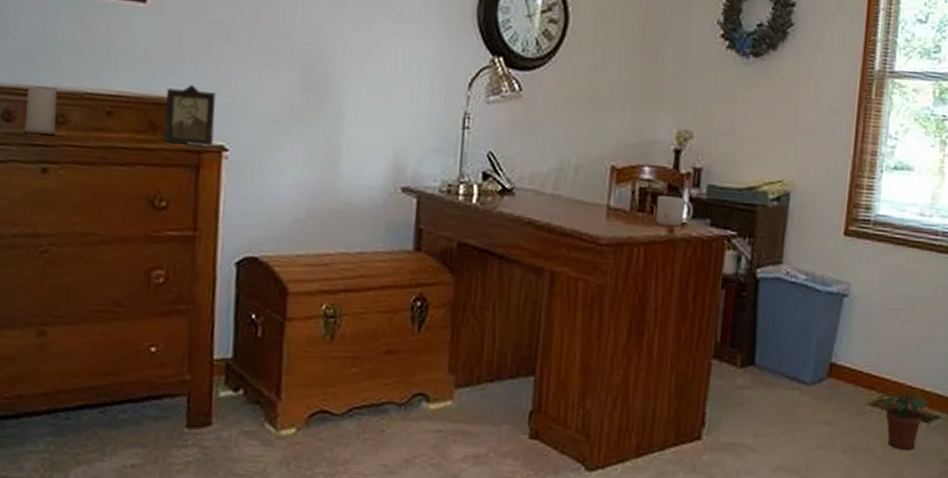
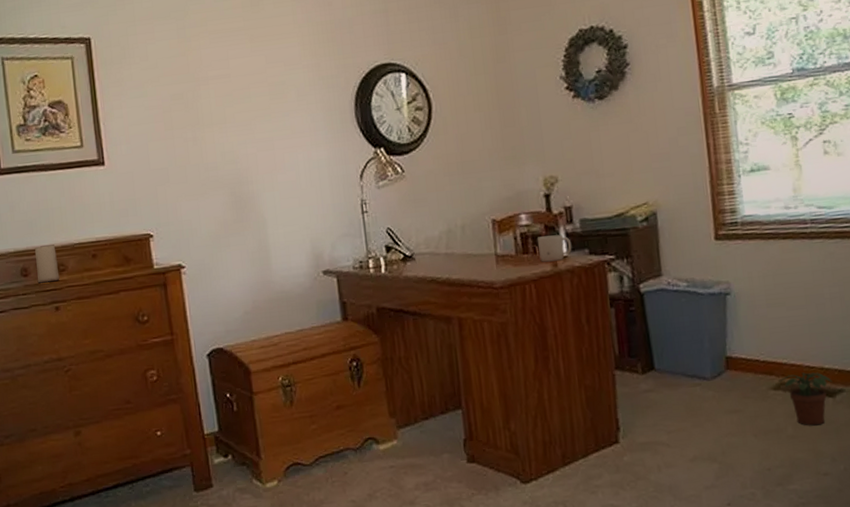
photo frame: present [163,85,216,147] -> none [131,221,173,271]

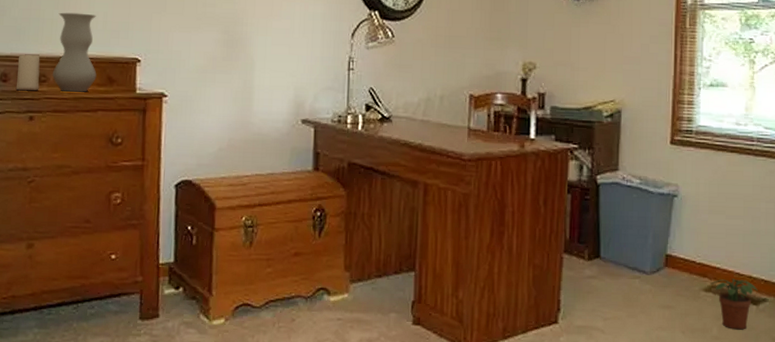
vase: none [65,196,113,278] -> present [53,12,97,92]
mug: present [537,234,572,263] -> none [508,117,540,143]

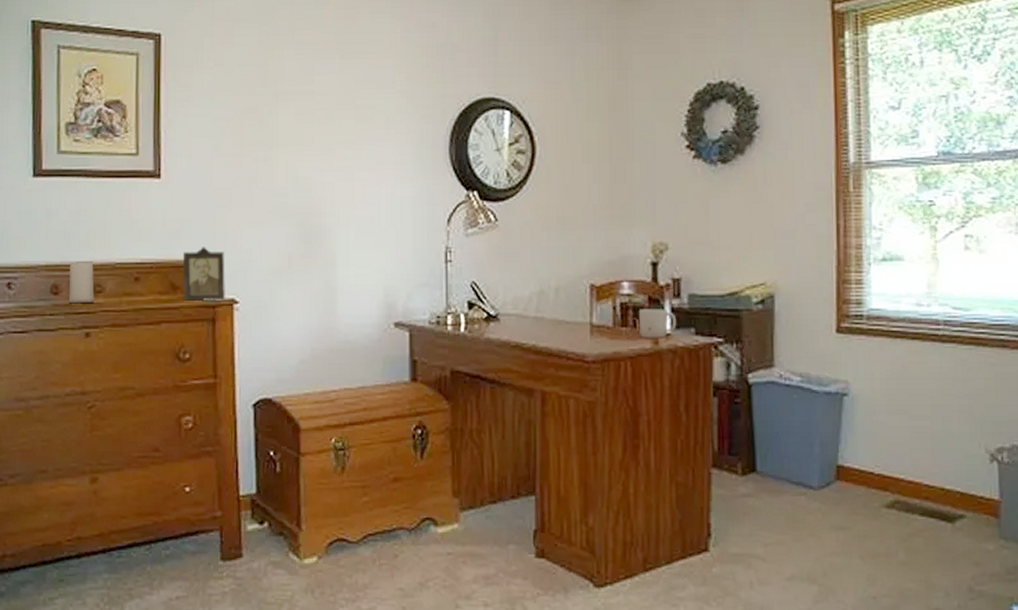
vase: present [53,12,97,92] -> none [109,212,158,302]
photo frame: none [118,46,157,94] -> present [182,247,225,301]
mug: none [508,117,540,143] -> present [638,309,677,339]
potted plant: present [710,278,758,330] -> none [893,491,953,553]

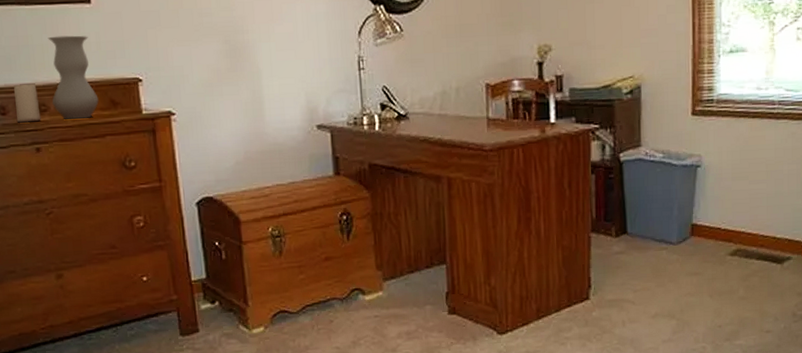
vase: none [109,212,158,302] -> present [47,35,99,119]
photo frame: present [182,247,225,301] -> none [119,65,162,115]
mug: present [638,309,677,339] -> none [527,102,560,129]

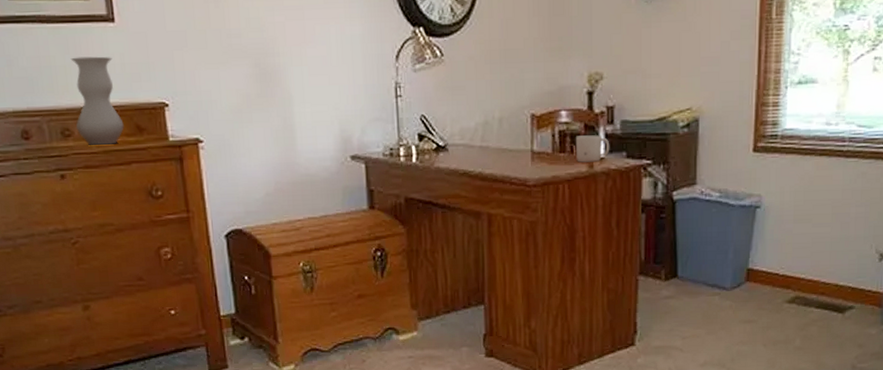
candle: present [14,83,41,123] -> none [37,107,65,148]
mug: none [527,102,560,129] -> present [575,135,610,163]

